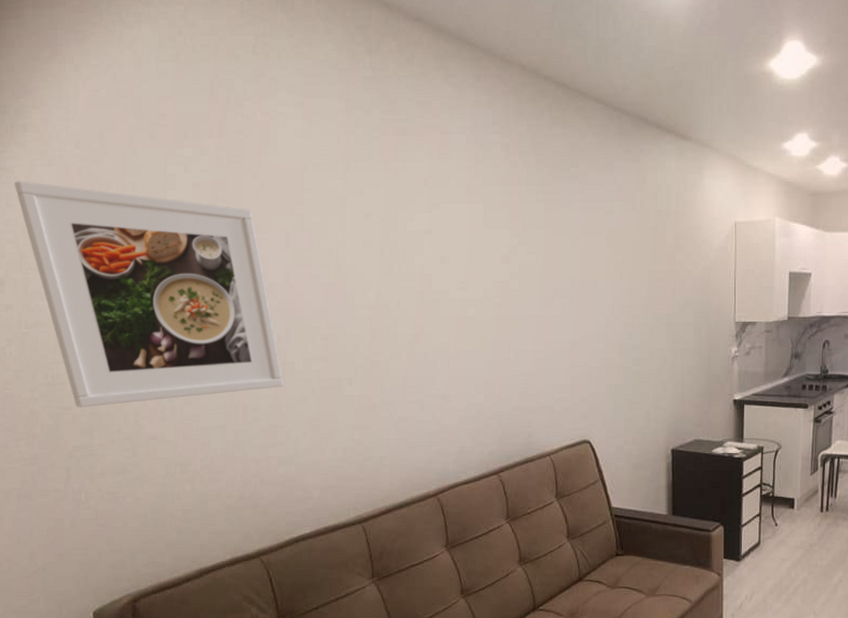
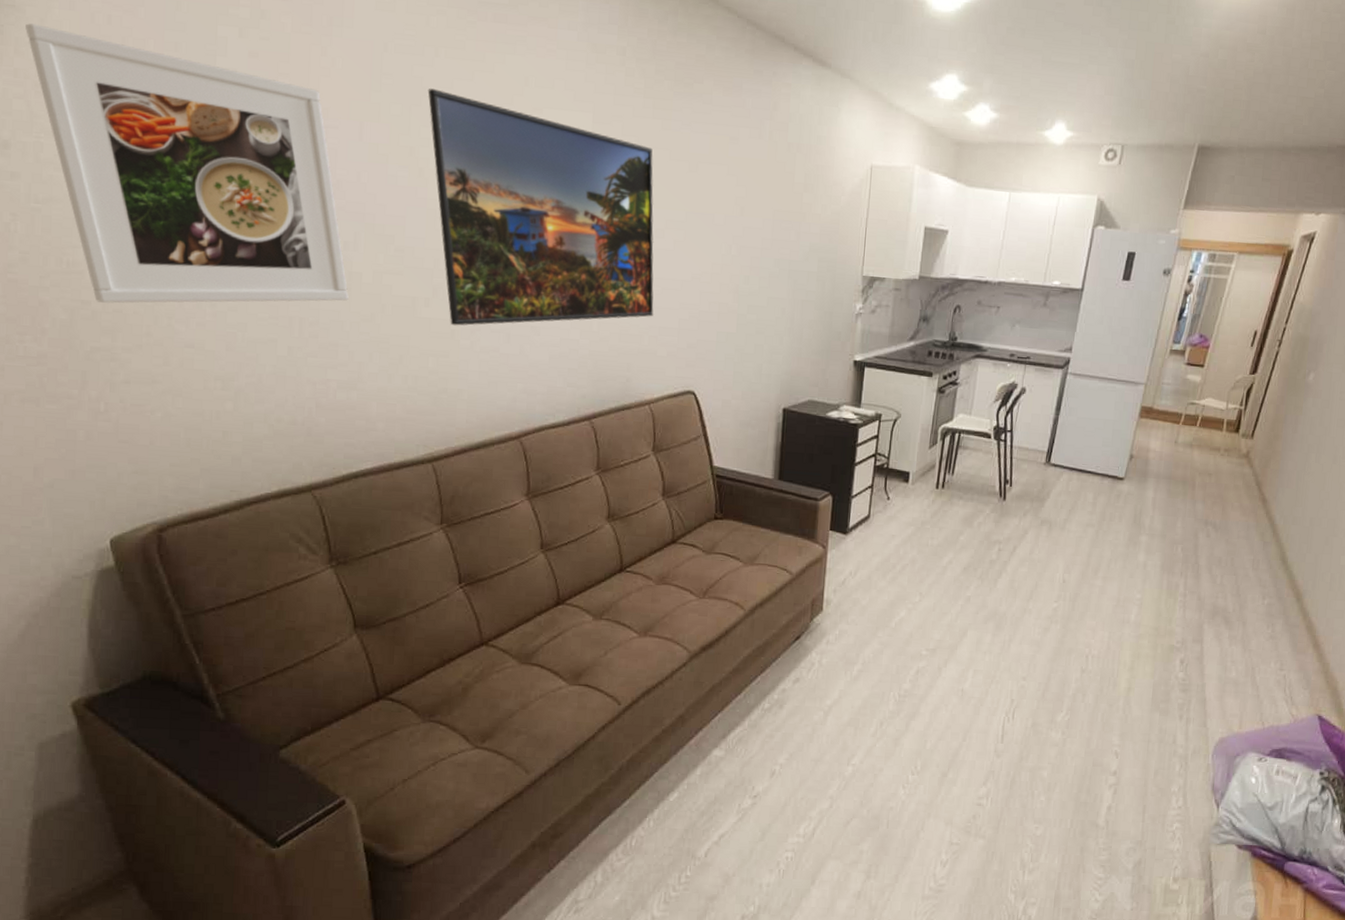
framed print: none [342,198,548,400] -> present [427,89,654,326]

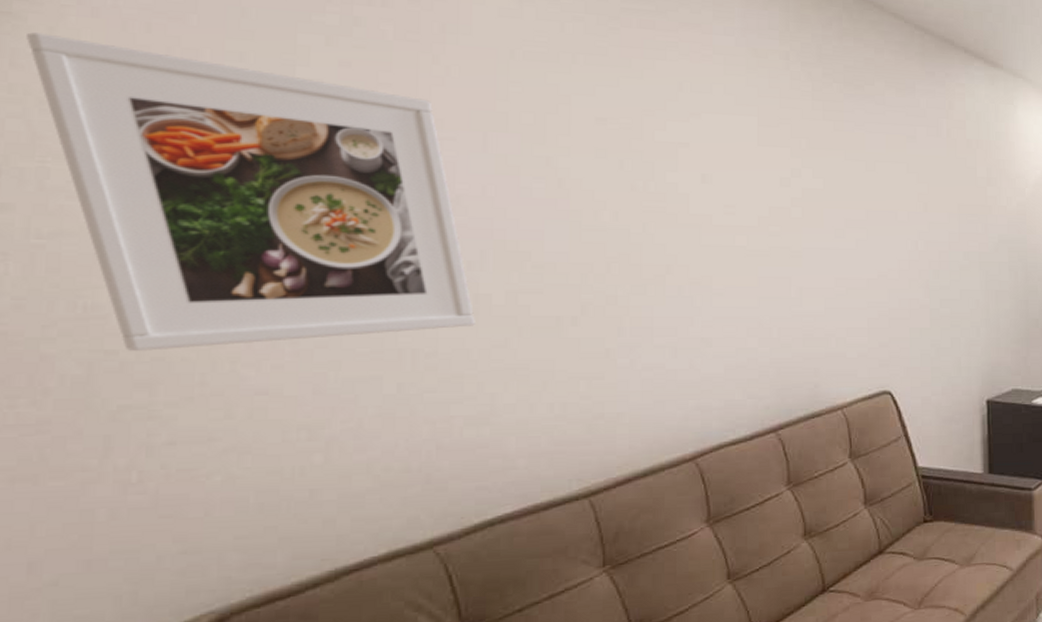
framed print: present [427,89,654,326] -> none [565,96,839,344]

